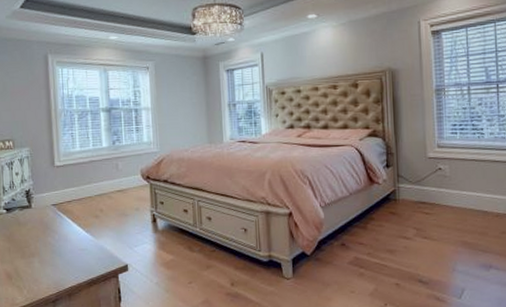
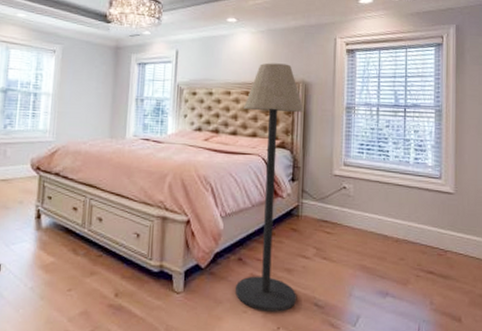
floor lamp: none [331,53,401,291] -> present [236,63,305,312]

